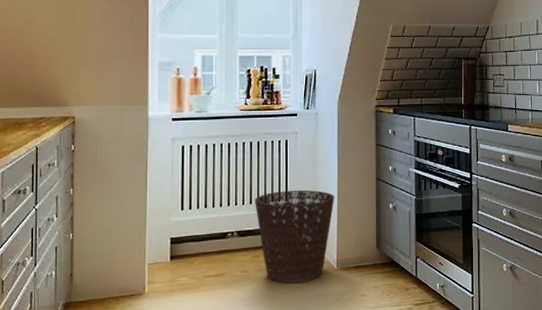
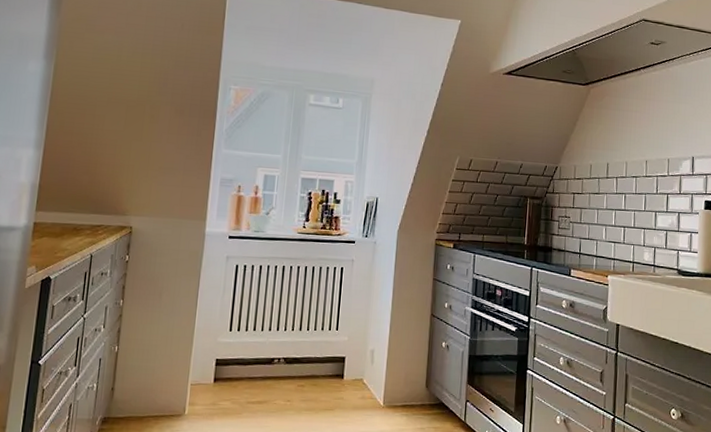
basket: present [254,190,335,283] -> none [304,319,387,417]

